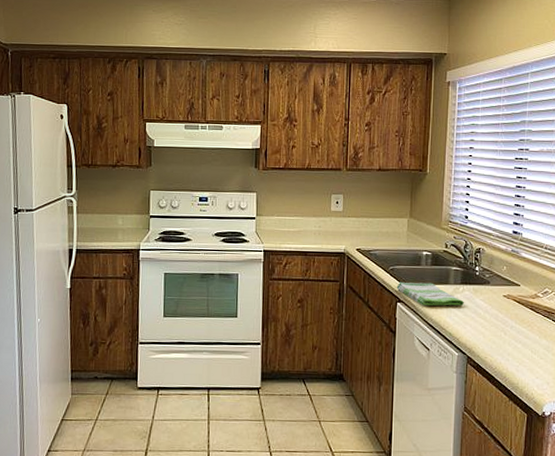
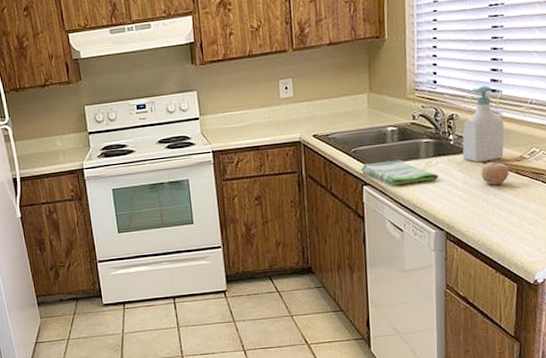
soap bottle: none [486,227,523,295] -> present [462,86,505,163]
fruit: none [501,294,525,318] -> present [481,160,509,186]

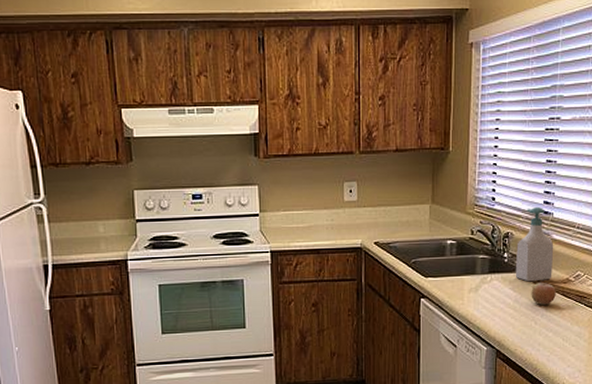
dish towel: present [361,159,438,185] -> none [419,274,492,299]

